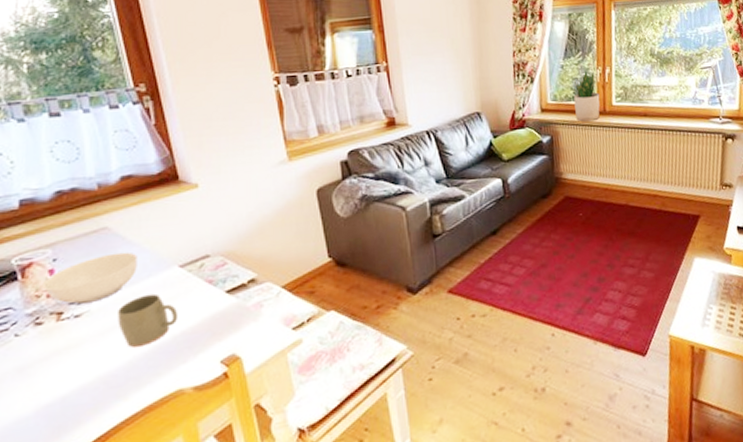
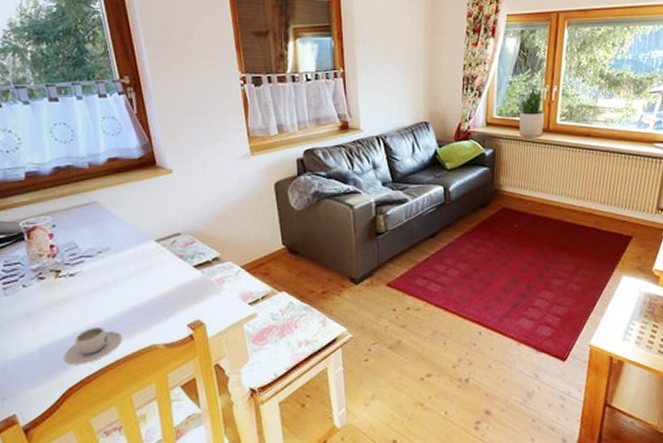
bowl: present [41,252,137,304] -> none [43,224,121,265]
teacup: none [67,375,141,426] -> present [64,327,123,365]
mug: present [118,293,179,347] -> none [104,262,154,305]

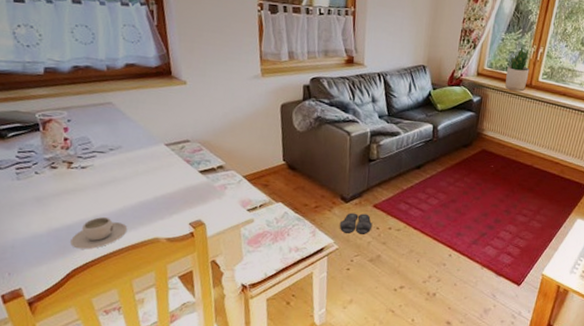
slippers: none [352,295,388,319] -> present [340,213,373,234]

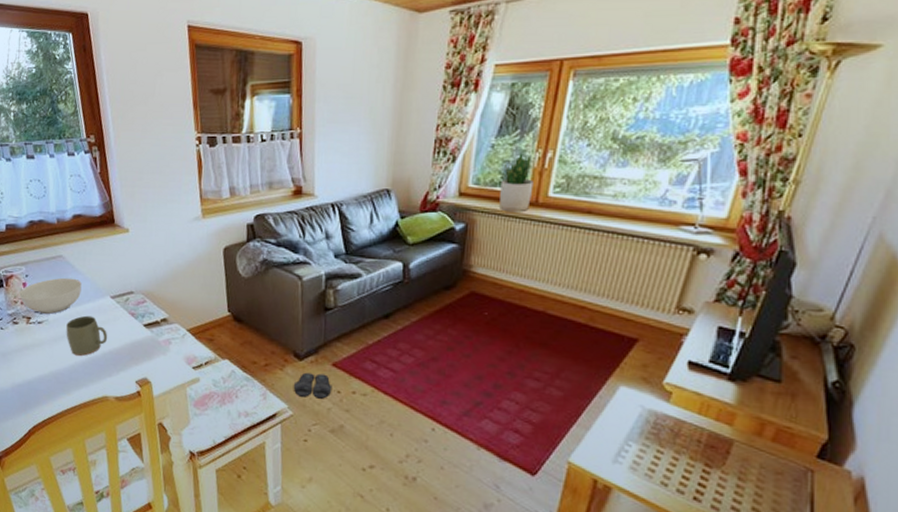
bowl: none [57,124,133,159] -> present [18,277,82,314]
teacup: present [70,217,128,250] -> none [31,373,80,406]
mug: none [114,161,161,200] -> present [66,315,108,356]

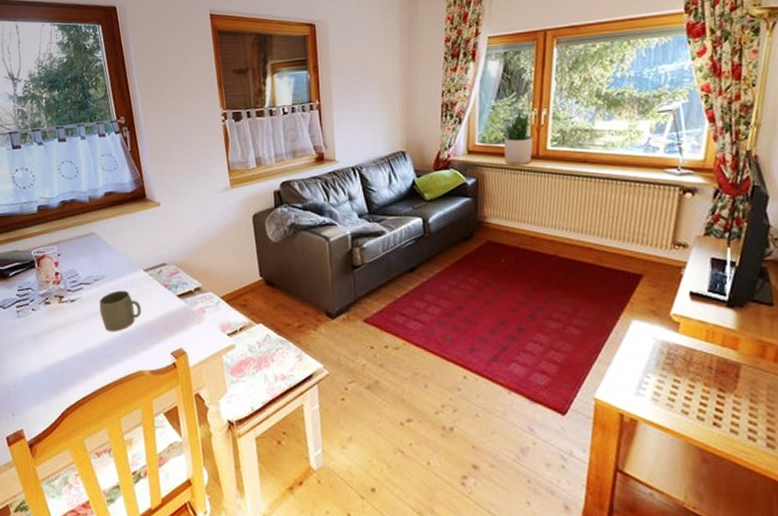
bowl: present [18,277,82,314] -> none [50,254,114,291]
slippers: present [294,372,333,399] -> none [329,330,365,356]

